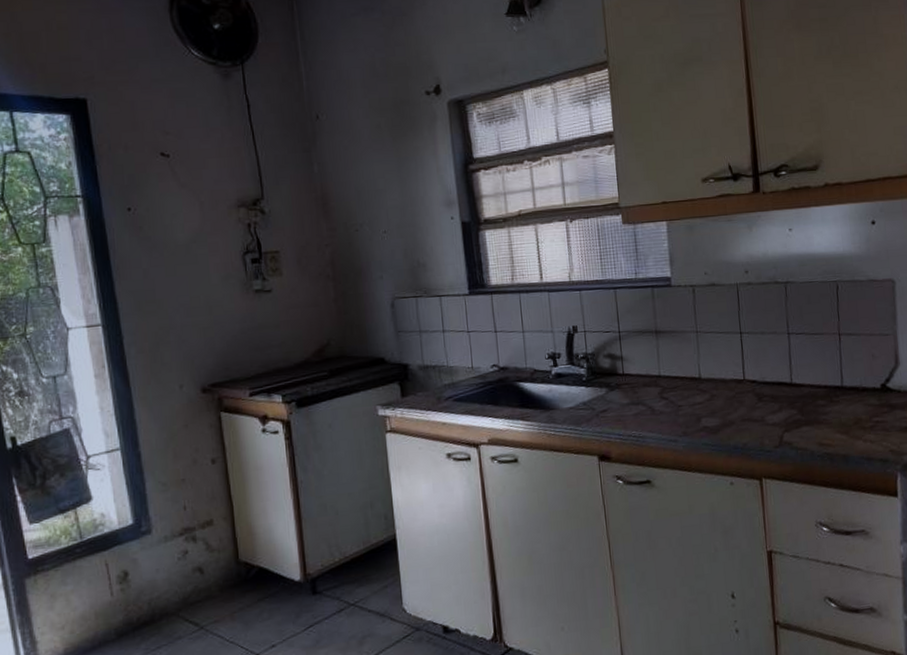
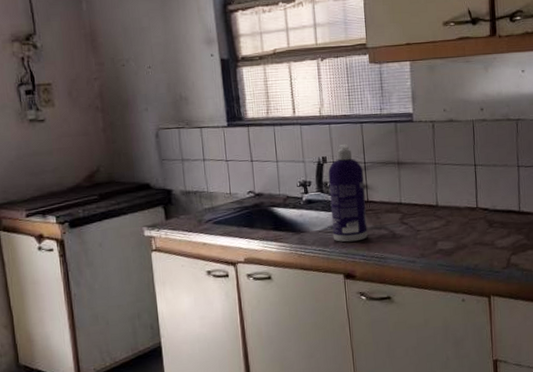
spray bottle: none [579,312,624,420] -> present [328,144,368,242]

